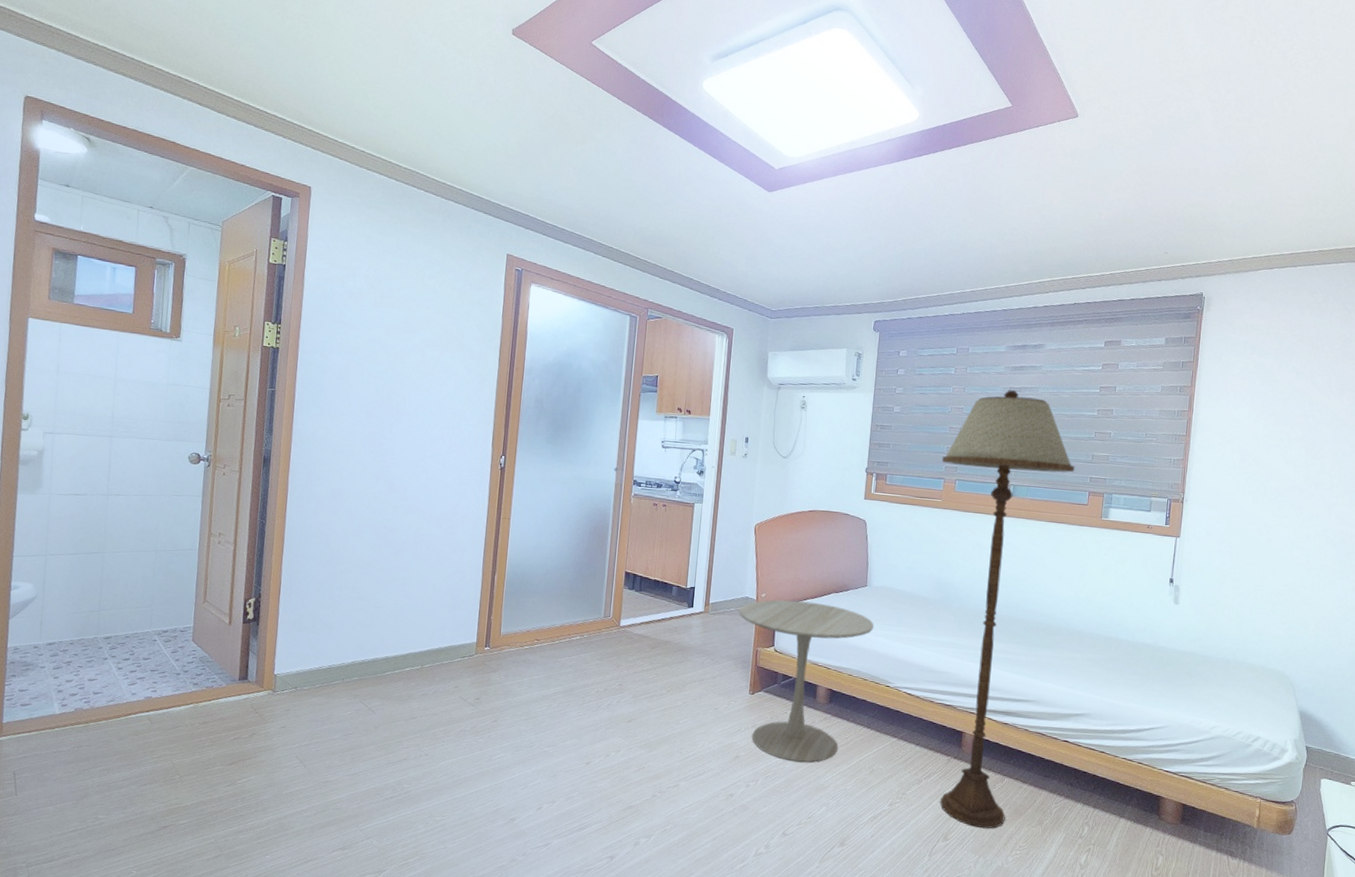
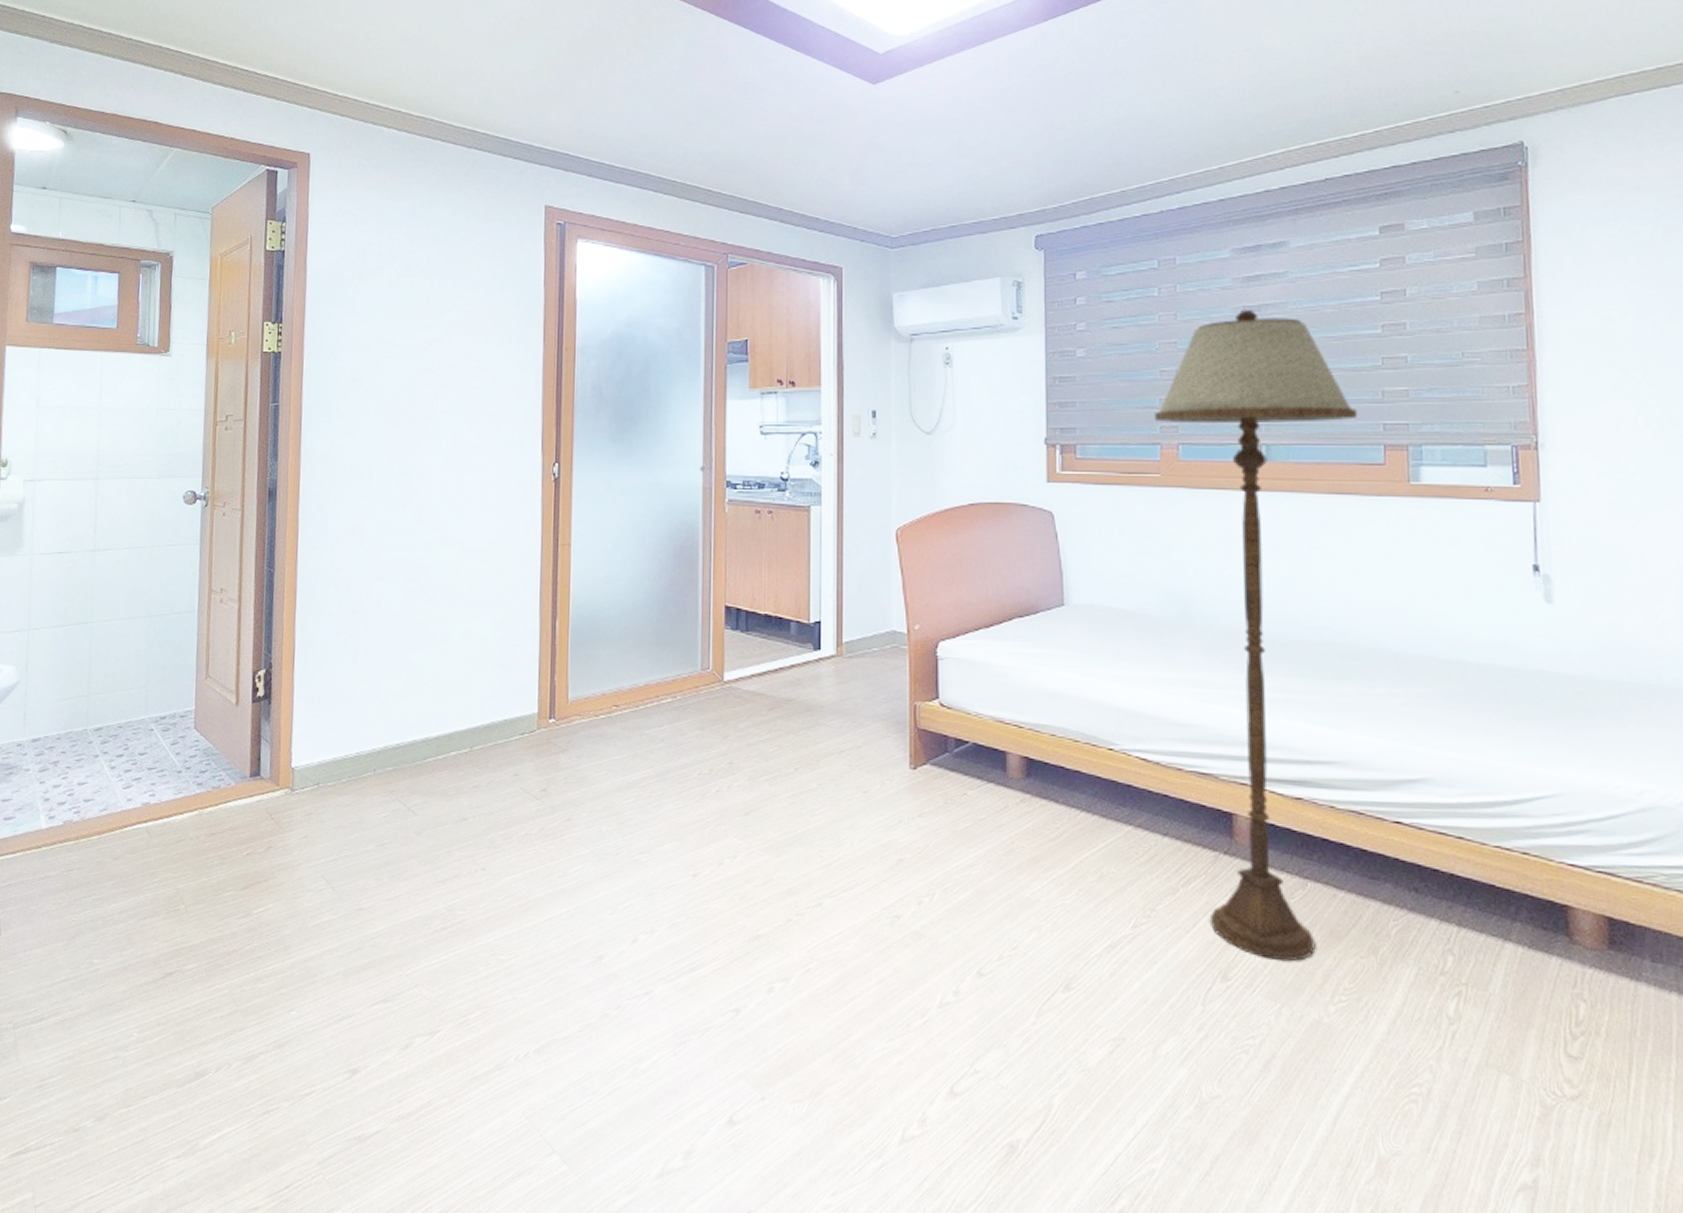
side table: present [739,599,874,763] -> none [885,631,1081,867]

